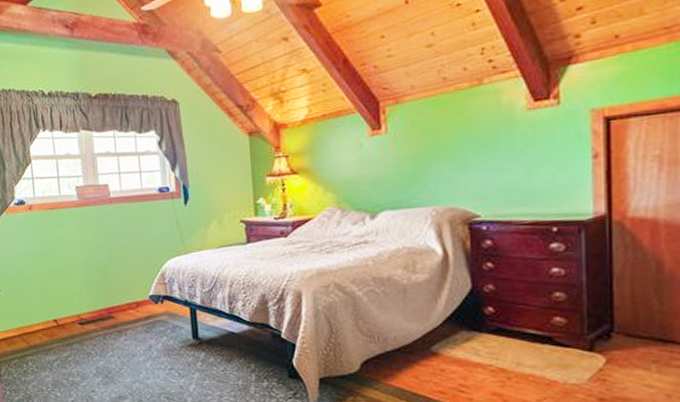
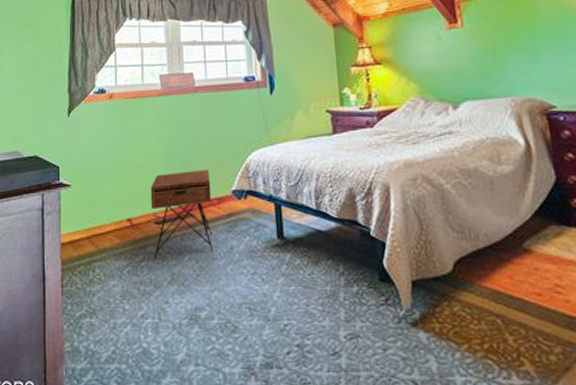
nightstand: none [73,275,134,356] -> present [150,169,214,261]

